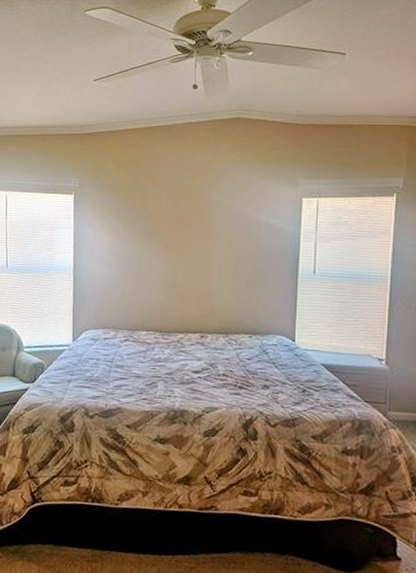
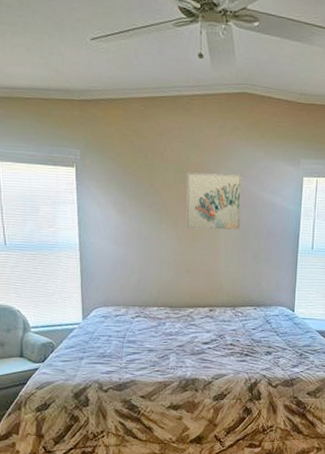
wall art: none [177,196,236,254] -> present [186,172,242,231]

